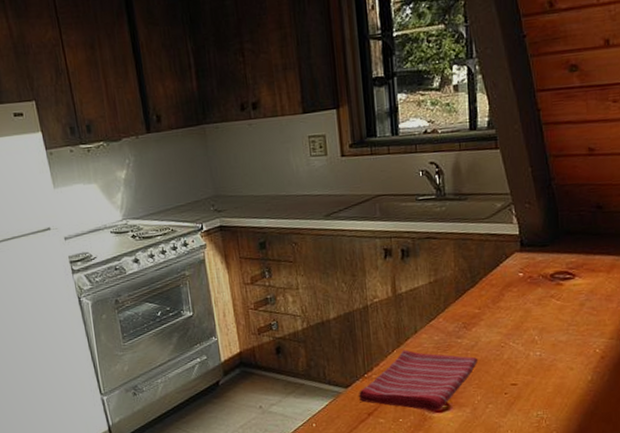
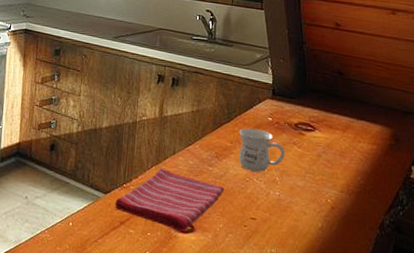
mug: none [486,288,542,335] -> present [238,128,285,172]

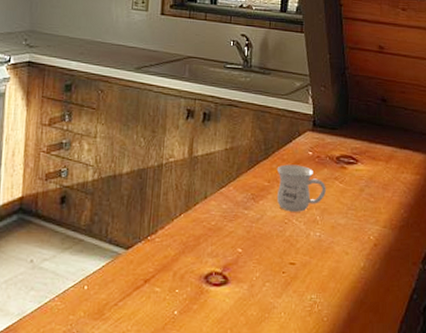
dish towel: present [114,167,225,232] -> none [137,215,262,285]

